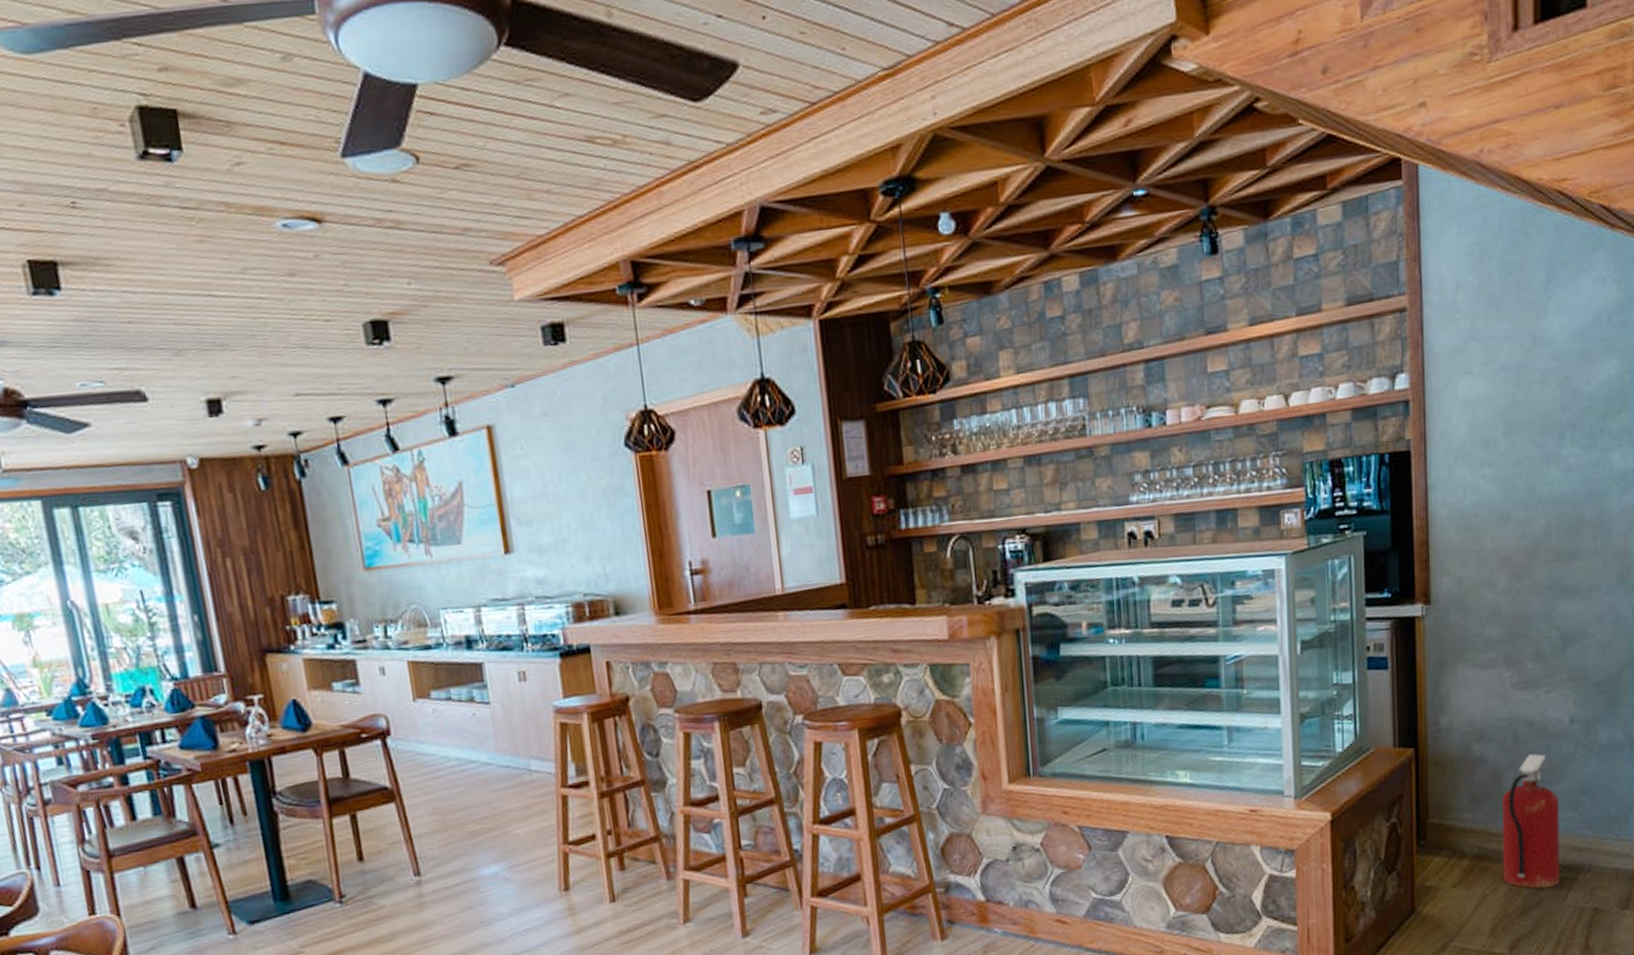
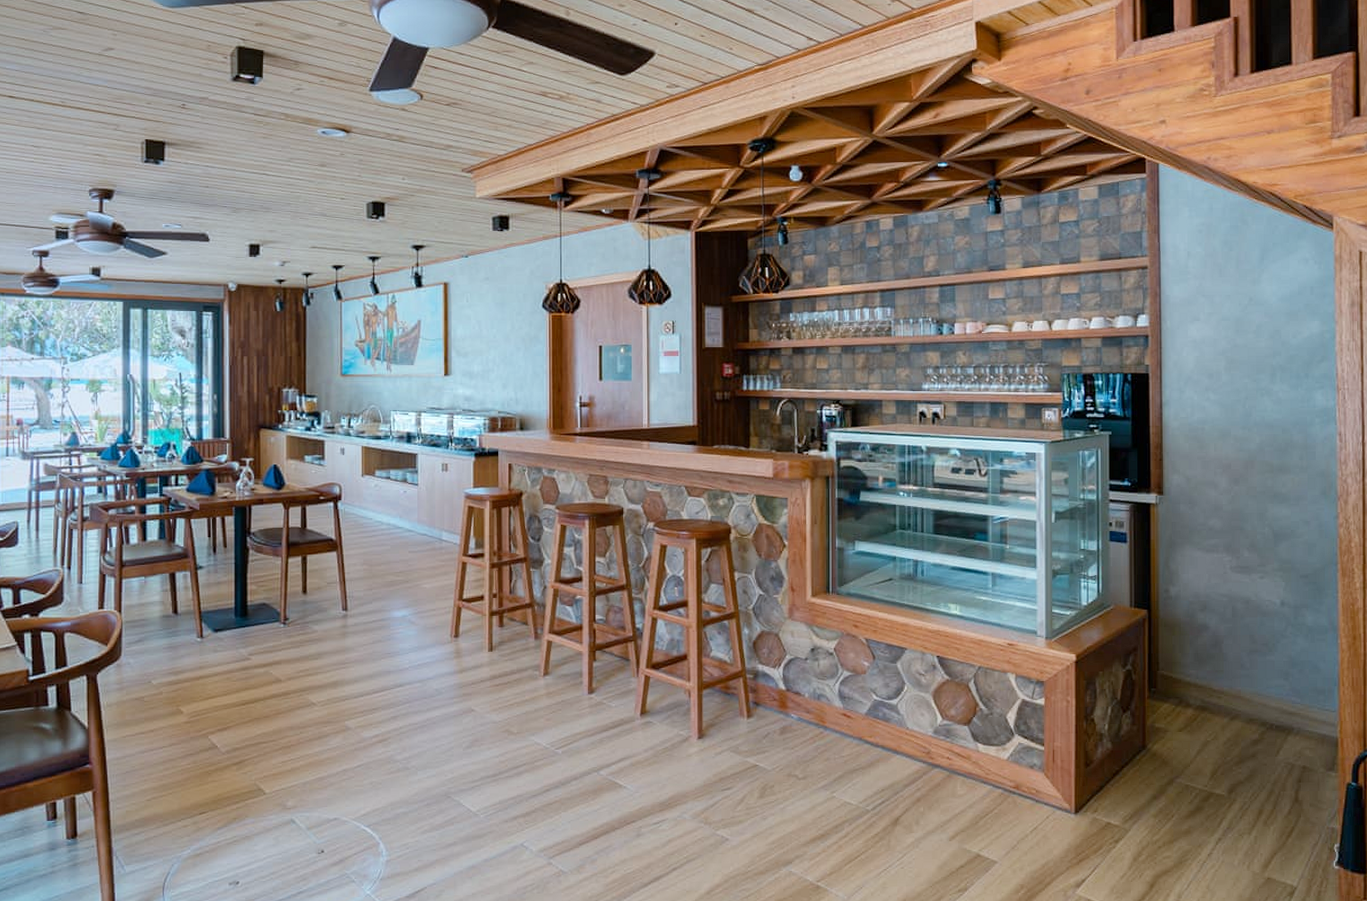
fire extinguisher: present [1501,754,1560,889] -> none [1222,627,1273,744]

